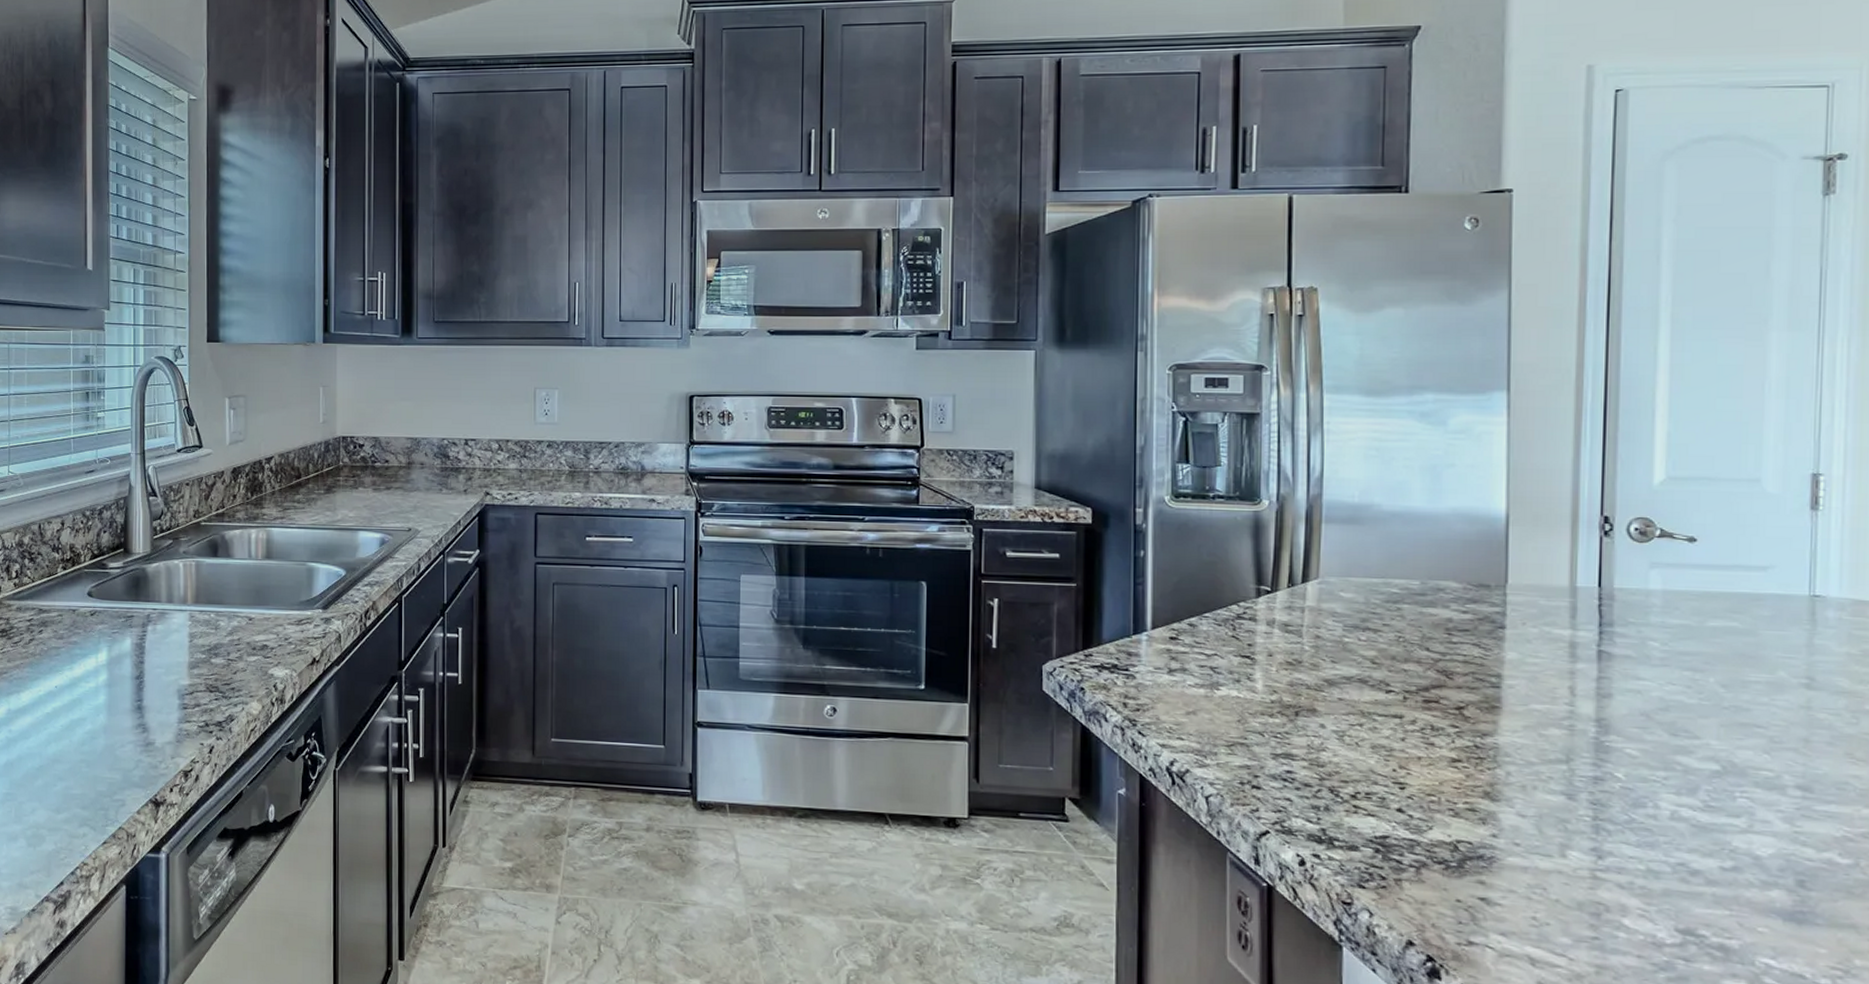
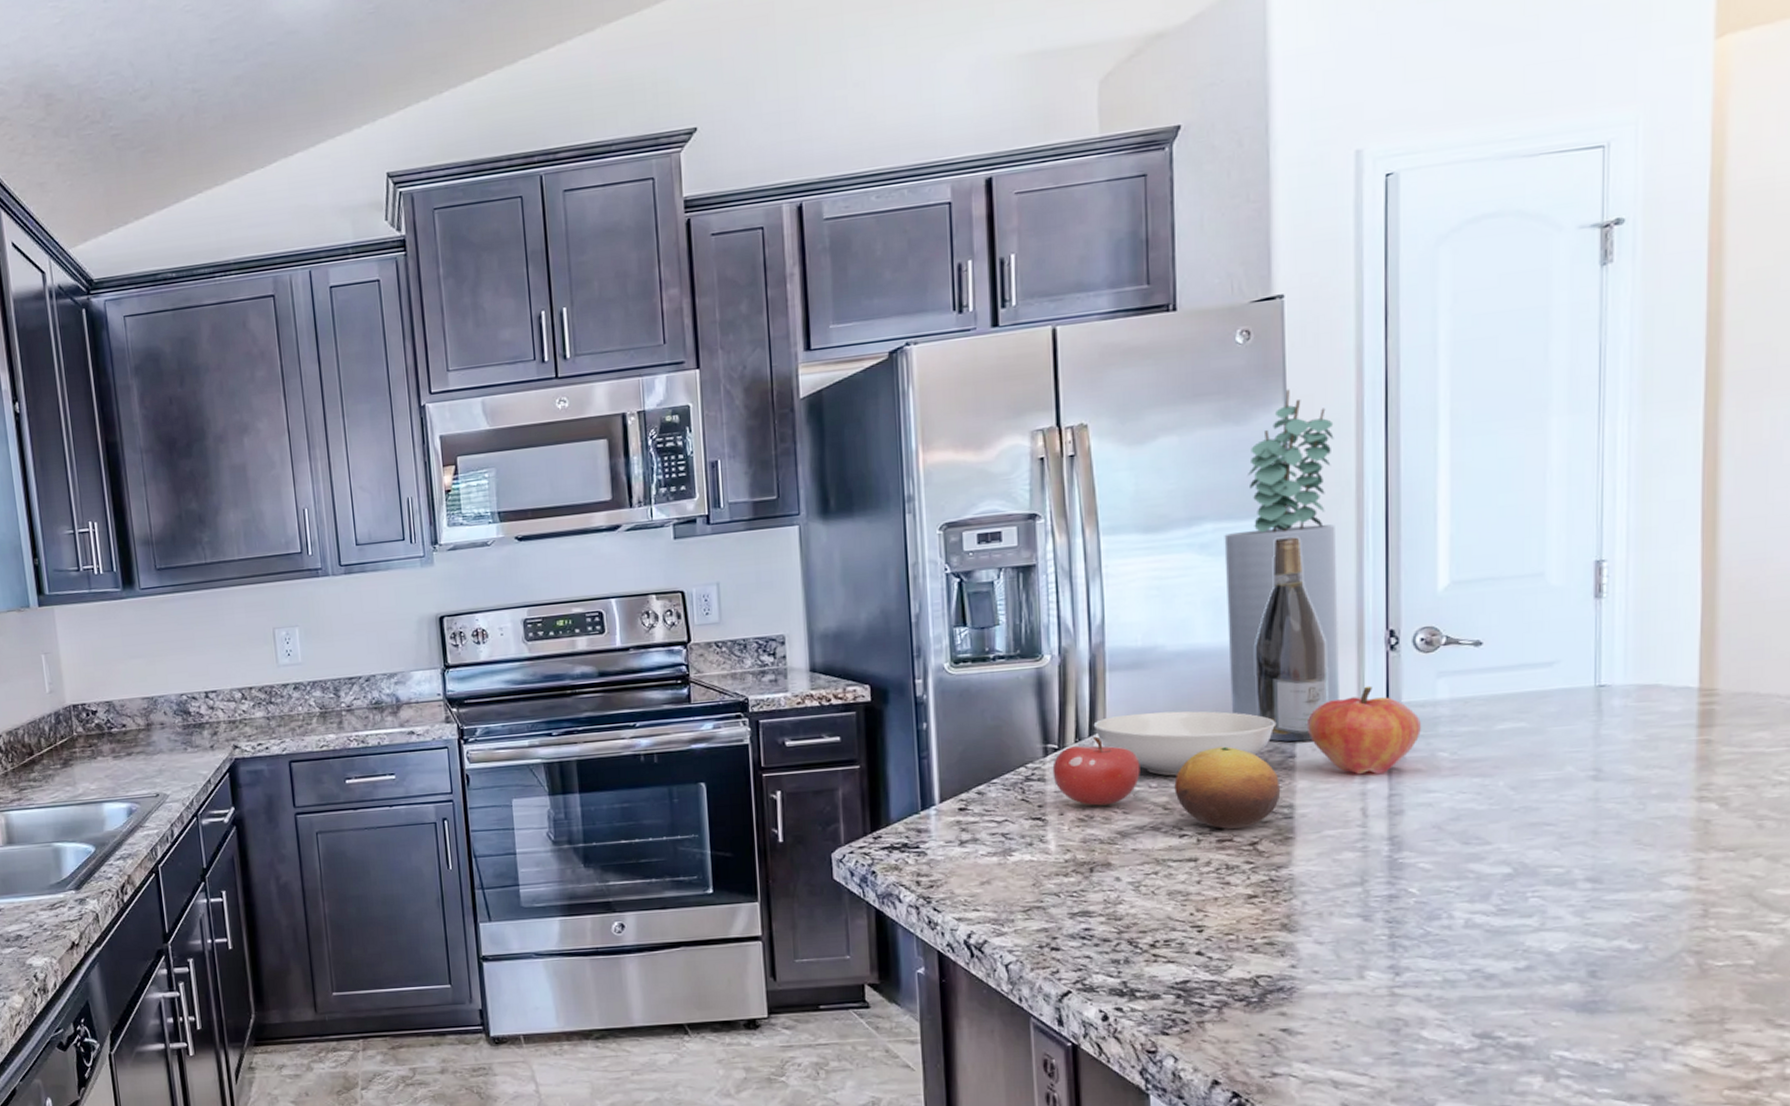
fruit: none [1264,584,1351,652] -> present [1052,736,1140,806]
bowl: none [1306,566,1488,632] -> present [1093,711,1277,776]
fruit: none [1383,609,1490,691] -> present [1174,746,1281,829]
vase: none [1443,277,1557,584] -> present [1224,389,1339,717]
wine bottle: none [1468,416,1542,614] -> present [1255,537,1328,742]
fruit: none [1518,567,1634,655] -> present [1306,685,1422,775]

